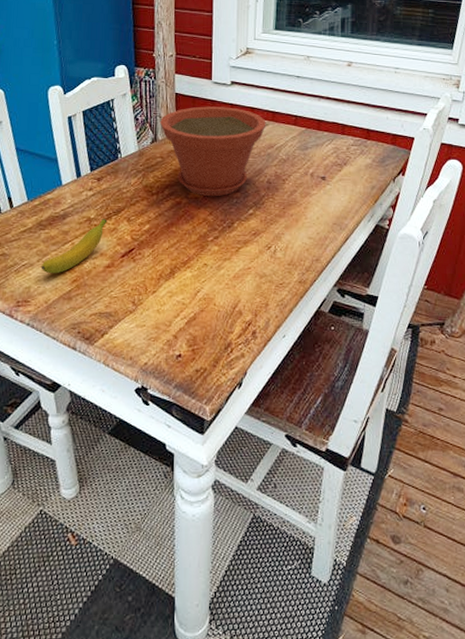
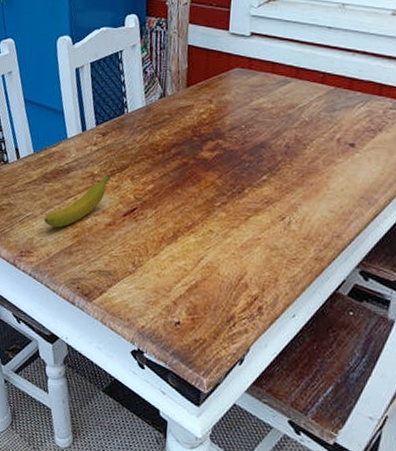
plant pot: present [160,106,266,197] -> none [170,60,288,160]

